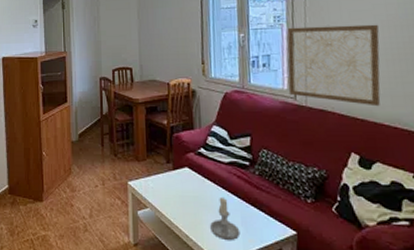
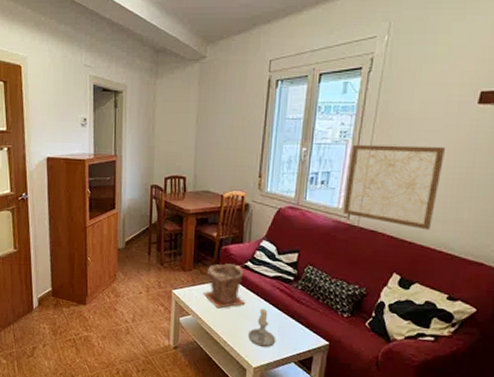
plant pot: none [159,151,204,199] -> present [203,264,246,309]

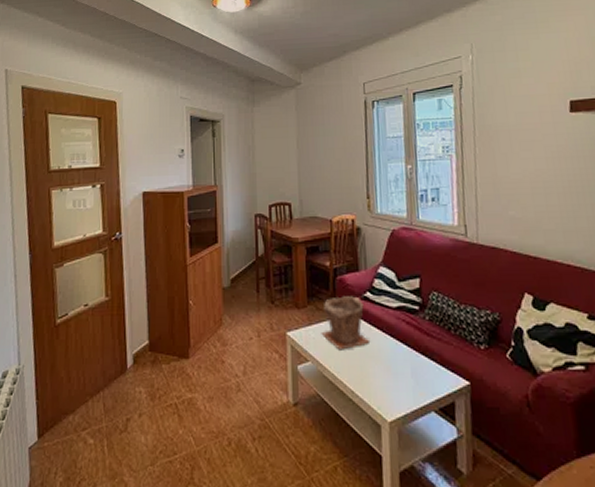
candle: present [248,308,276,348] -> none [378,346,411,396]
wall art: present [343,144,445,231] -> none [456,155,553,243]

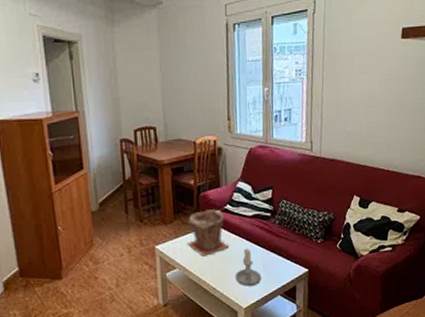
candle: none [378,346,411,396] -> present [235,248,262,287]

